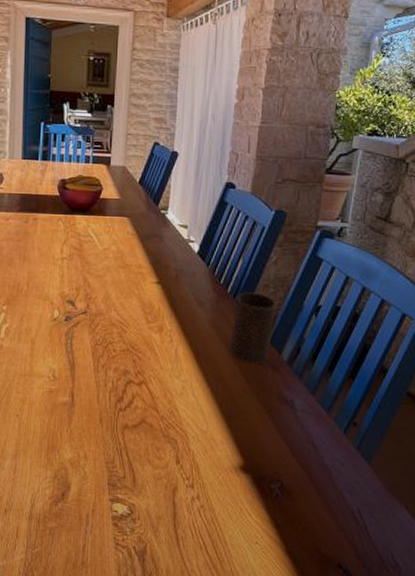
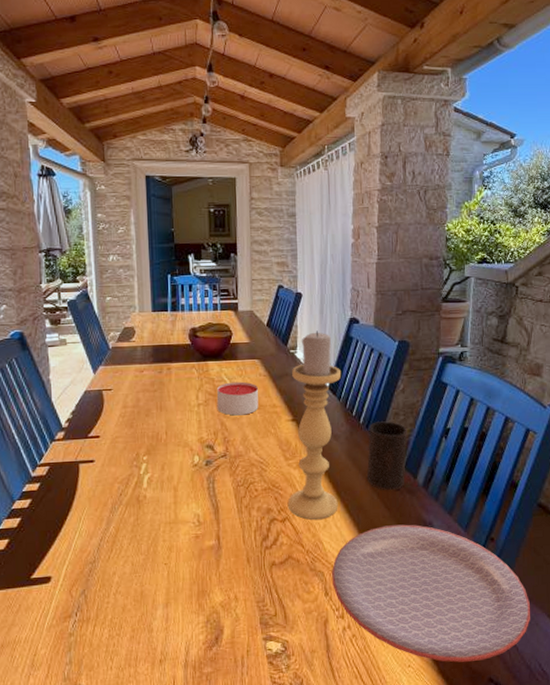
candle: none [81,238,126,273] -> present [216,381,259,416]
candle holder: none [146,192,213,387] -> present [288,330,342,520]
plate: none [185,399,388,545] -> present [332,524,530,662]

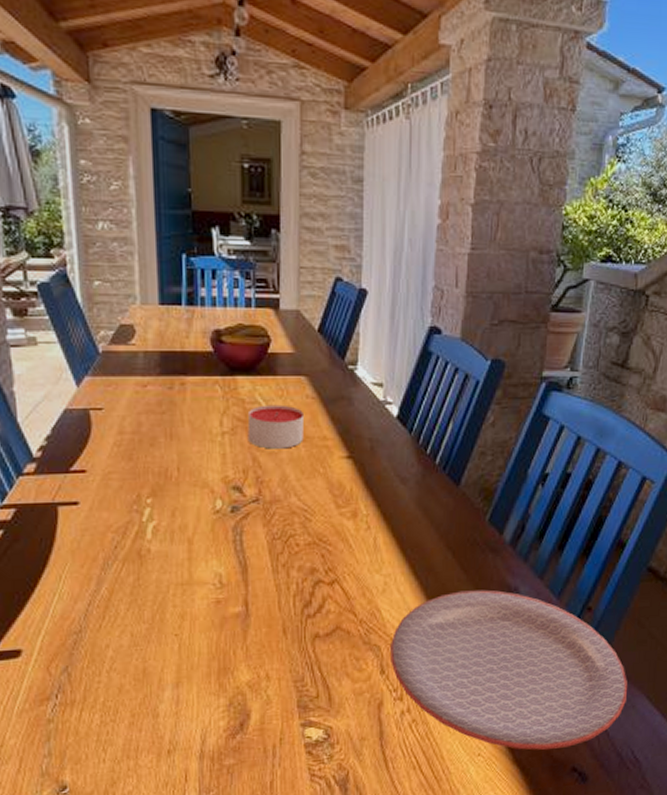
candle holder: present [288,330,342,520] -> none [339,341,415,584]
cup: present [367,421,407,491] -> none [441,462,495,549]

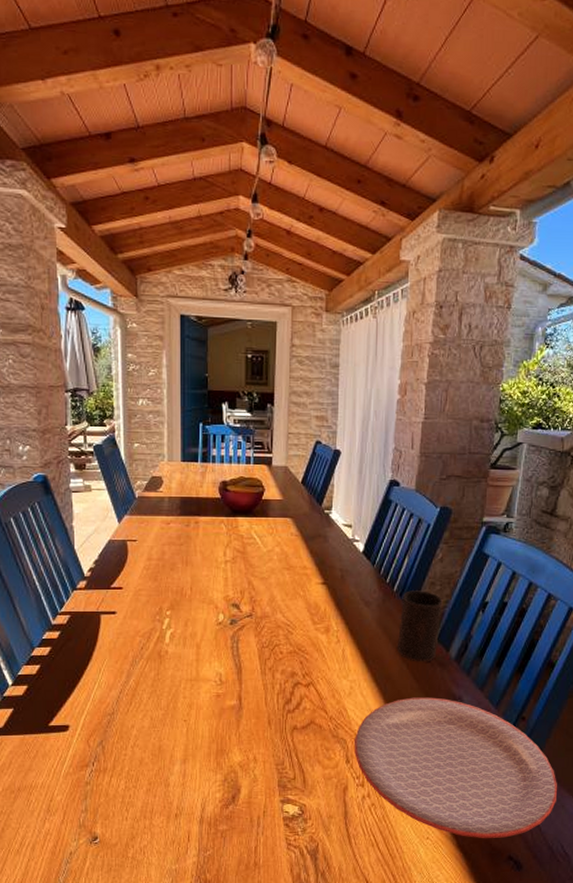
candle: present [247,404,305,449] -> none [245,540,290,575]
cup: none [441,462,495,549] -> present [398,590,443,662]

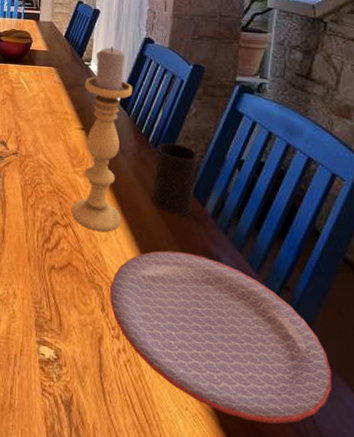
candle holder: none [314,491,378,687] -> present [72,46,133,232]

